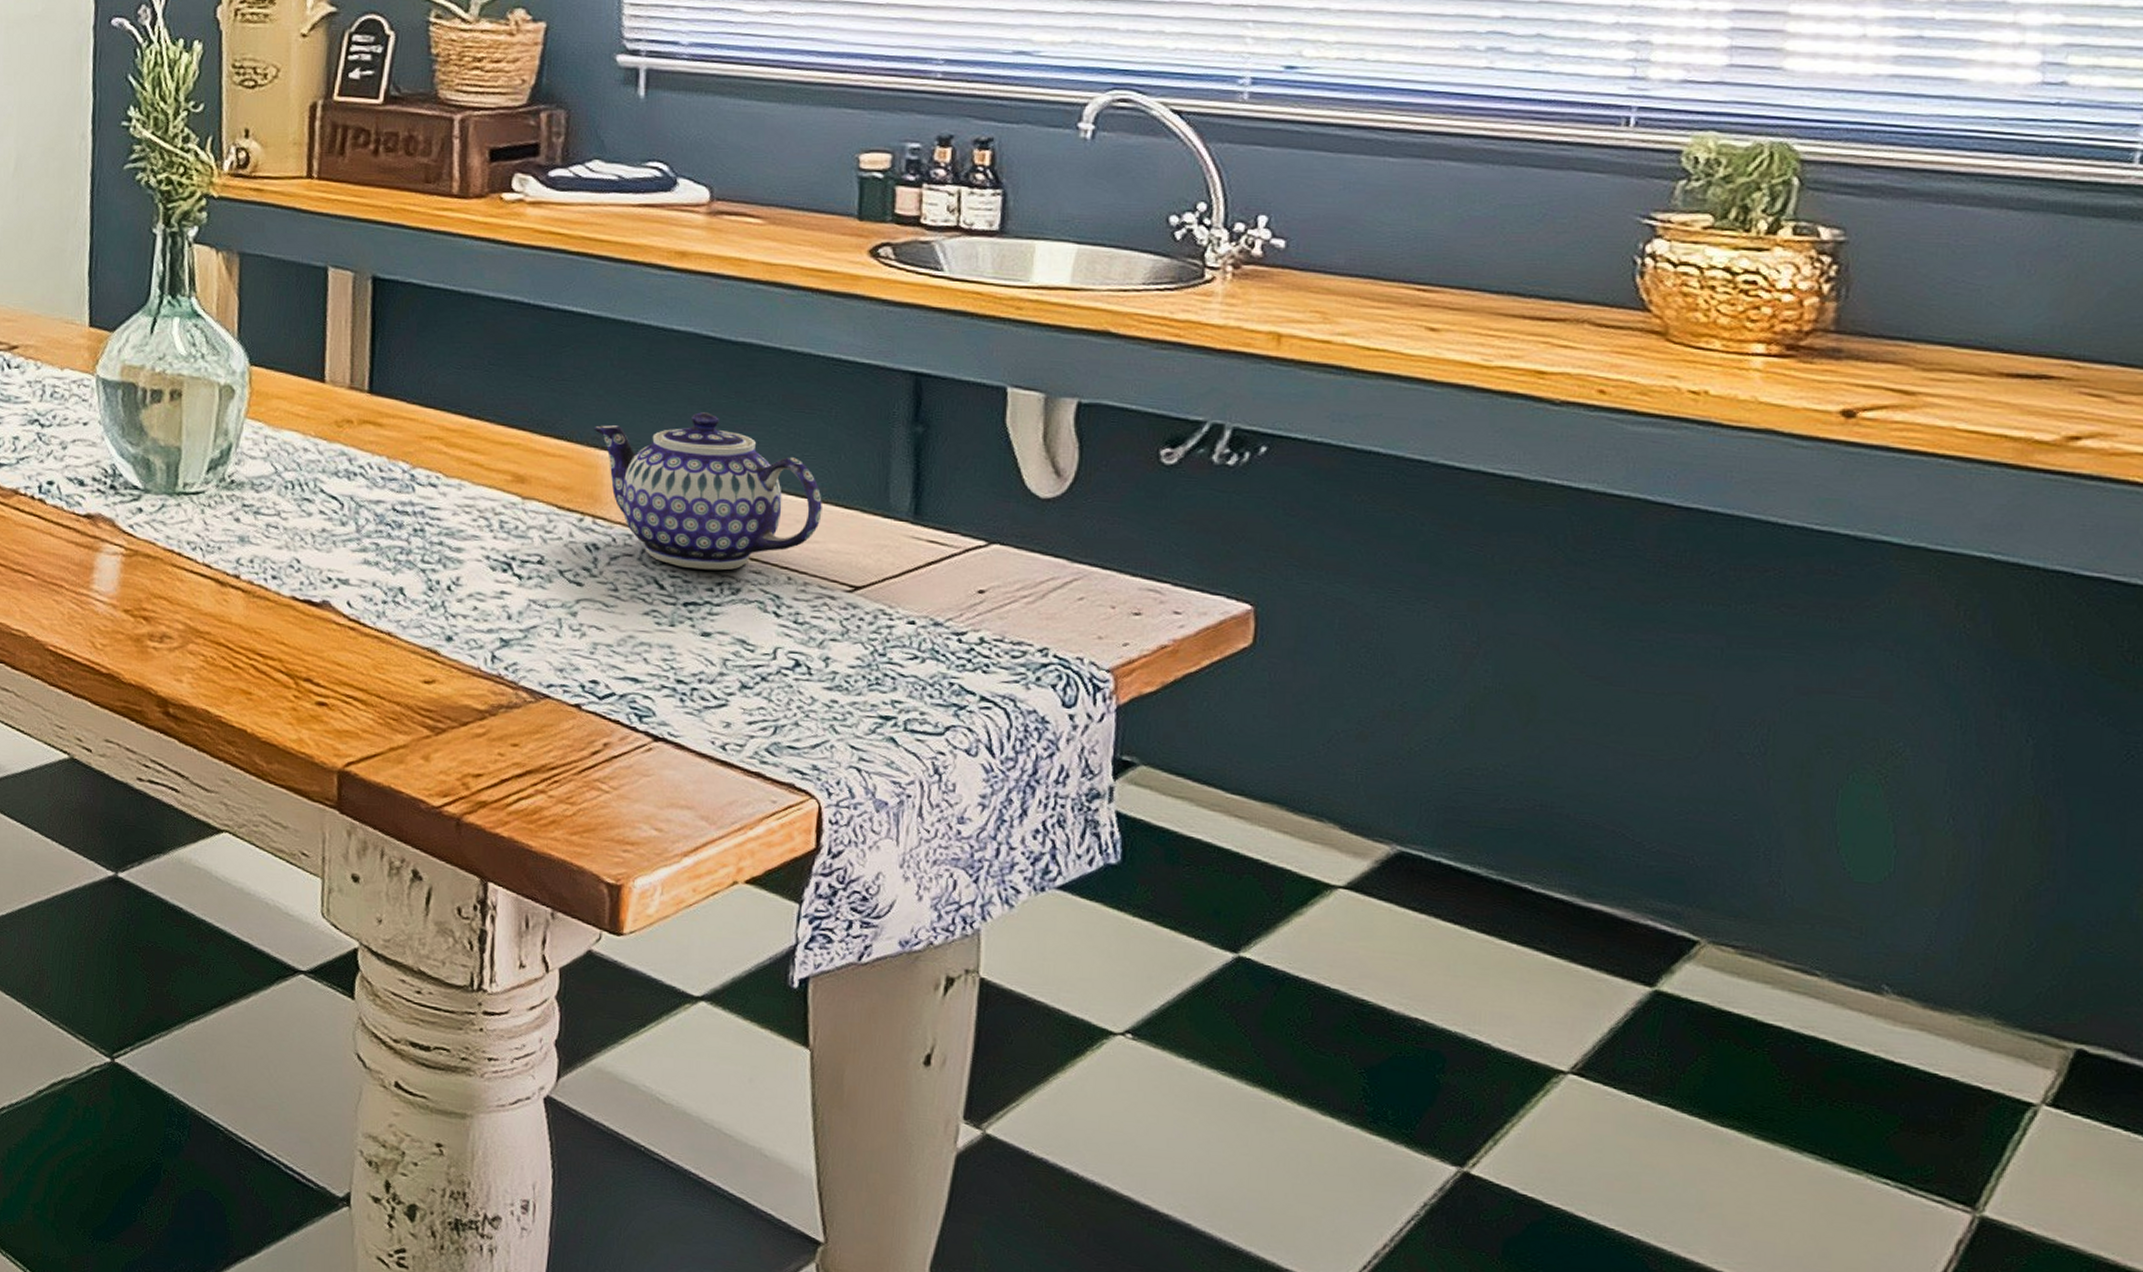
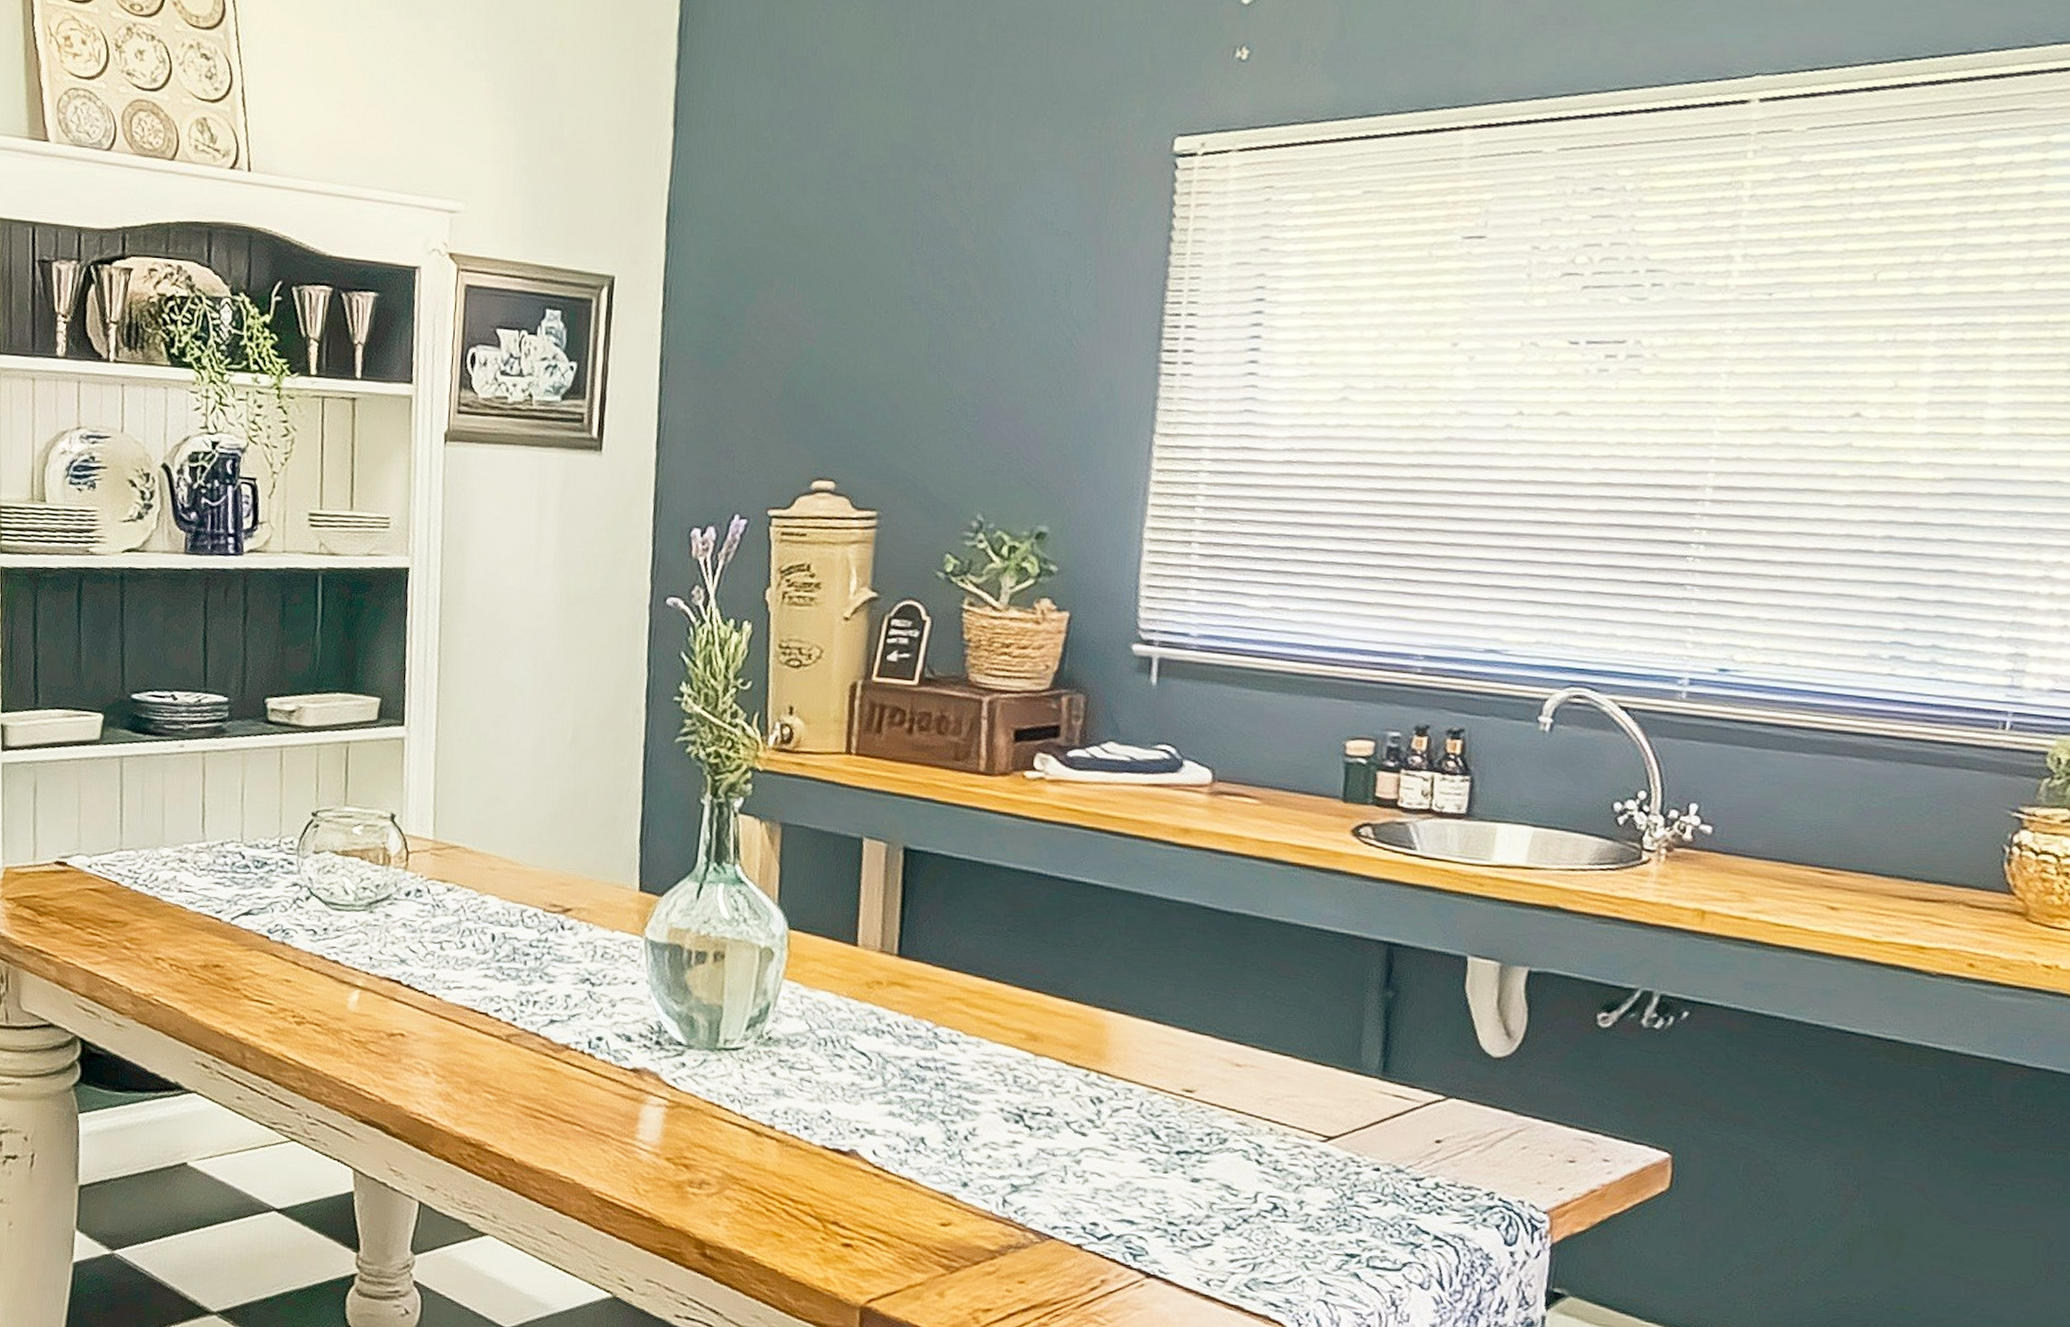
teapot: present [594,412,822,571] -> none [1101,977,1302,1122]

